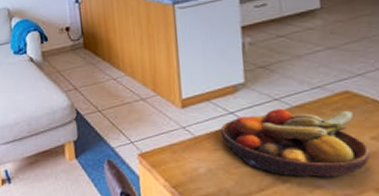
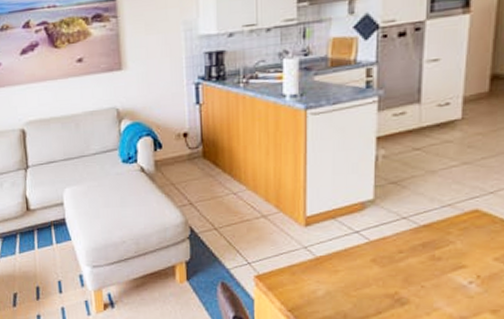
fruit bowl: present [220,108,370,178] -> none [343,228,491,300]

